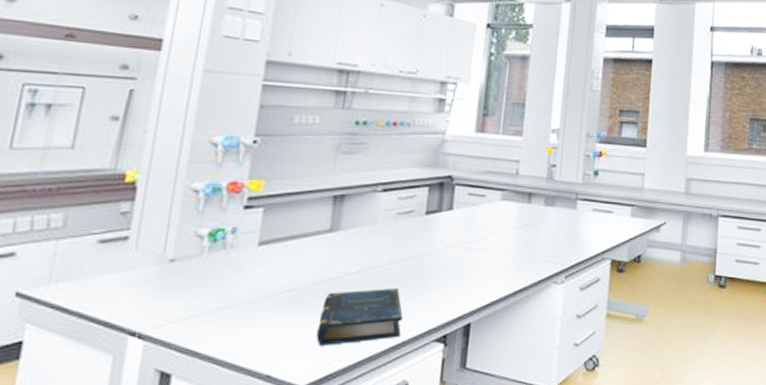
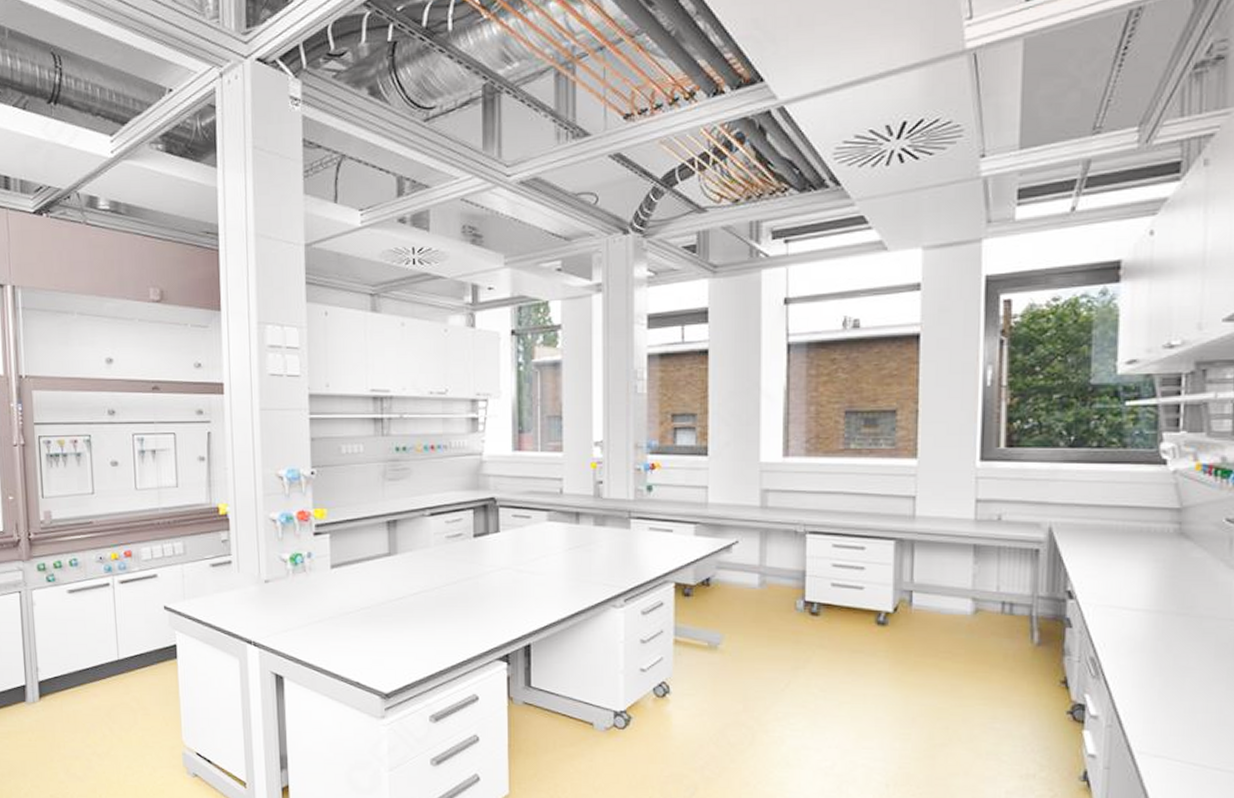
book: present [316,288,403,346] -> none [392,609,465,659]

